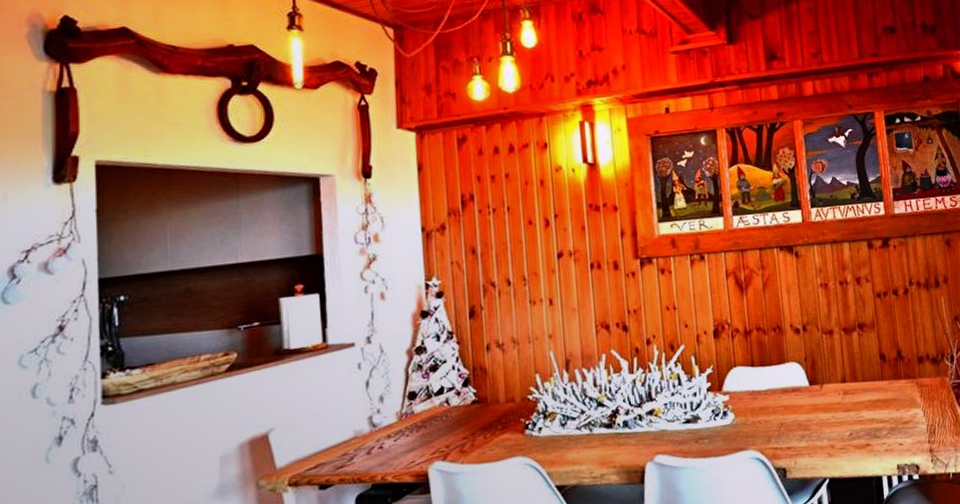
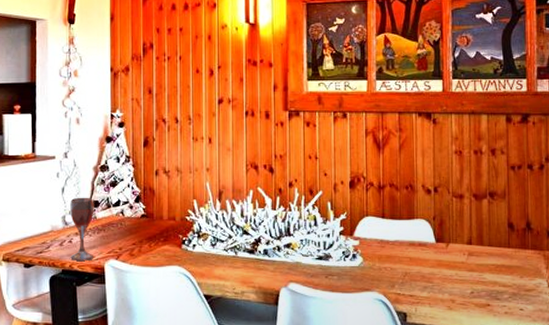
cup: none [378,388,413,471] -> present [70,197,94,261]

